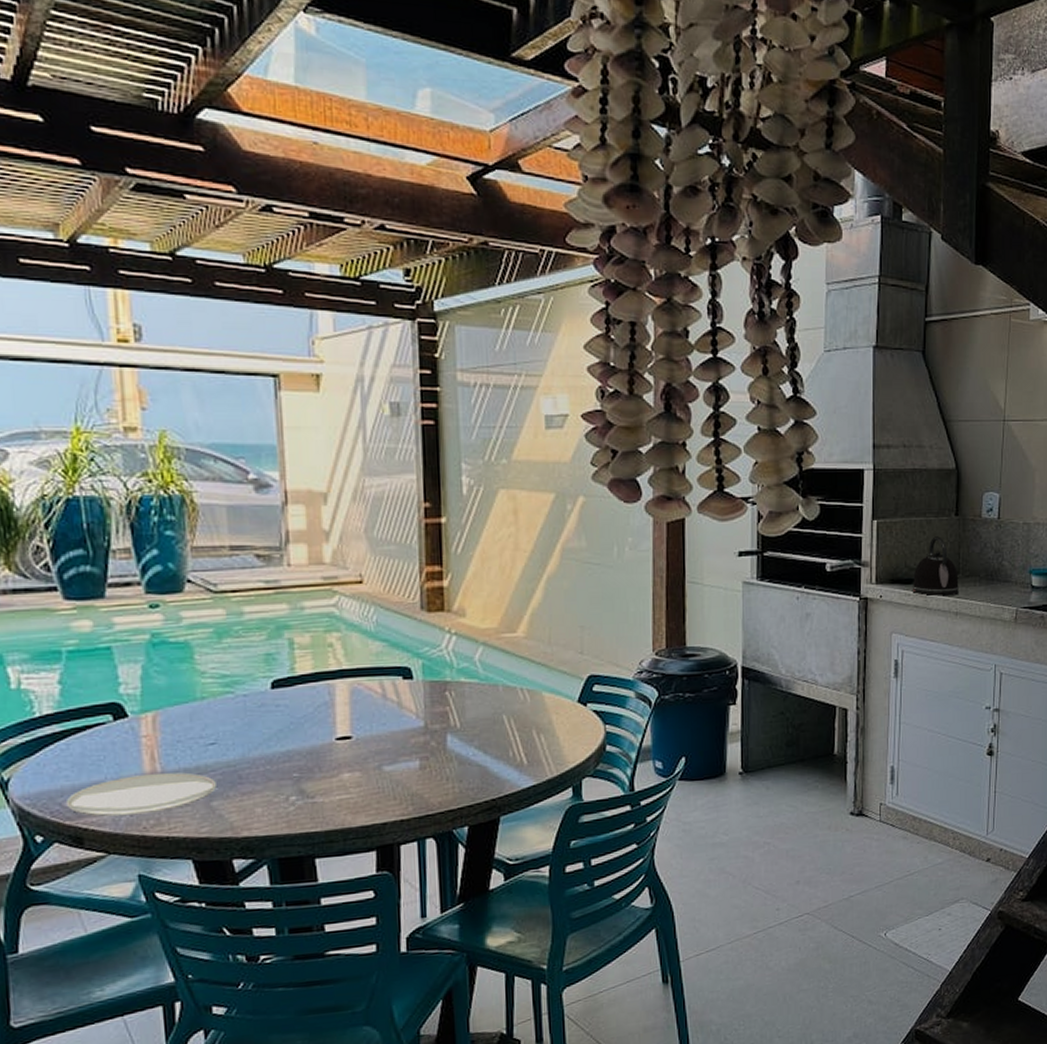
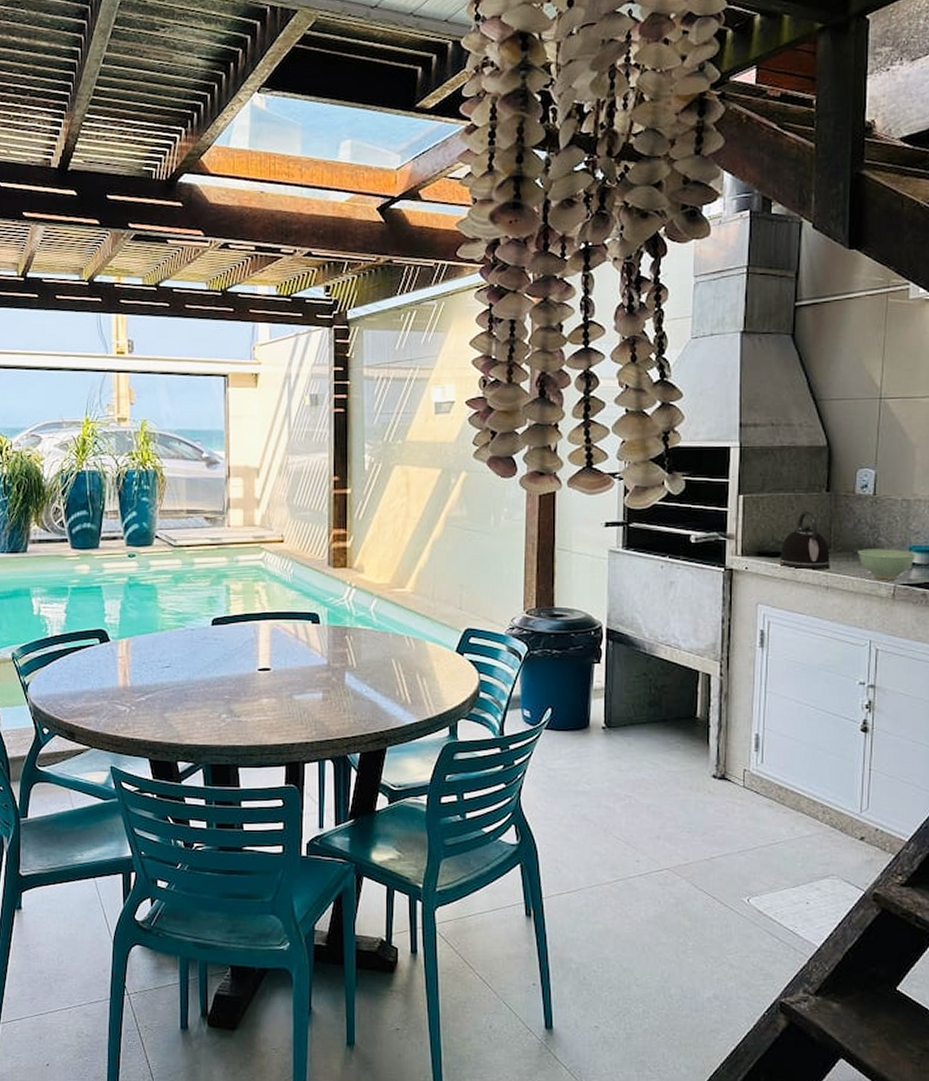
plate: present [65,772,216,817] -> none [64,688,168,719]
bowl: none [984,572,1036,604] -> present [858,549,917,580]

